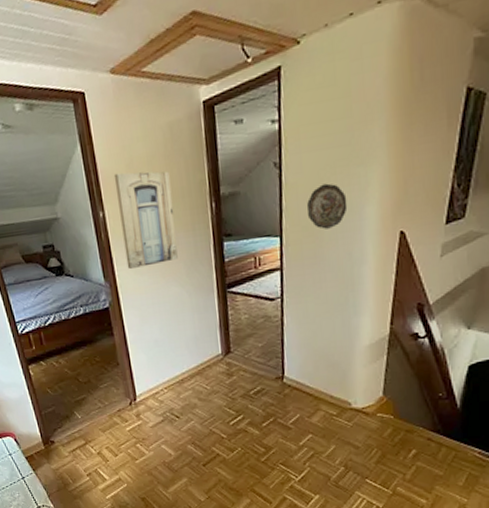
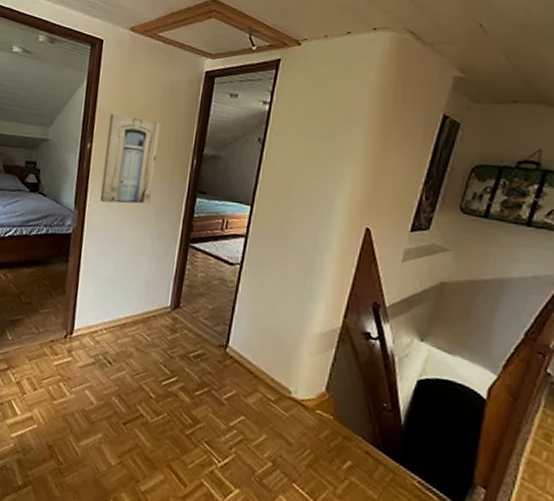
decorative plate: present [306,183,348,229] -> none [280,167,321,210]

